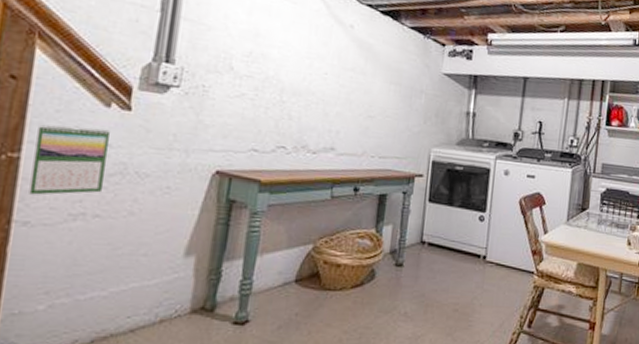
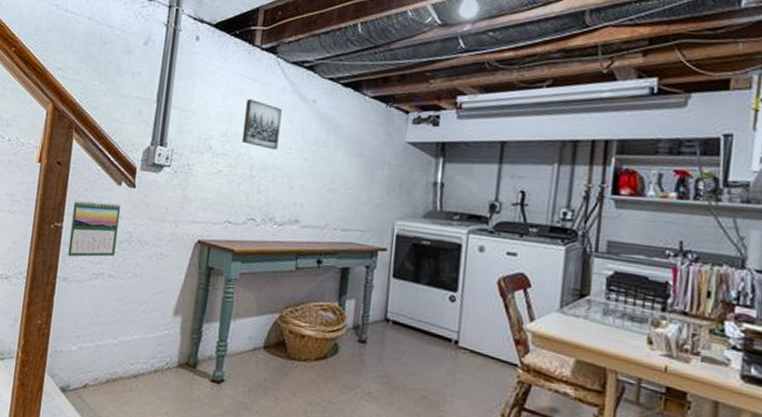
wall art: none [271,18,317,75] -> present [242,99,282,150]

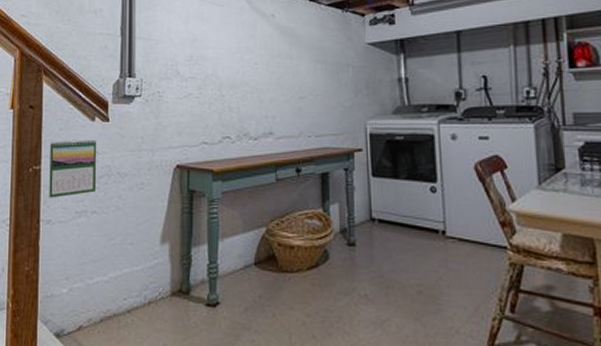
wall art: present [242,99,282,150] -> none [208,22,243,67]

